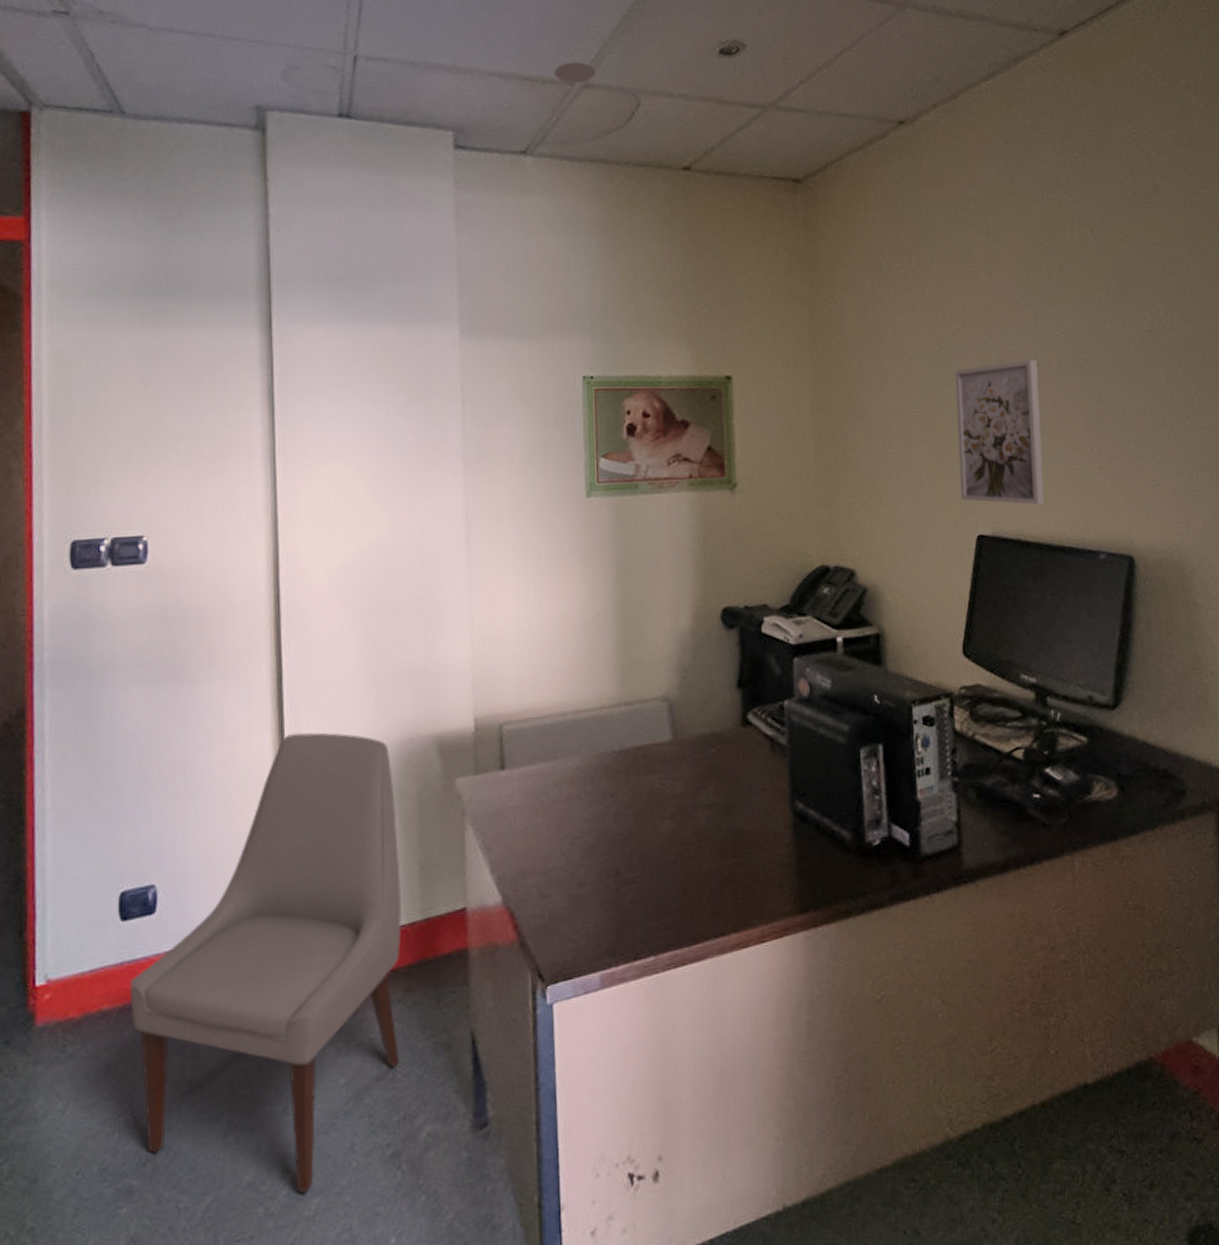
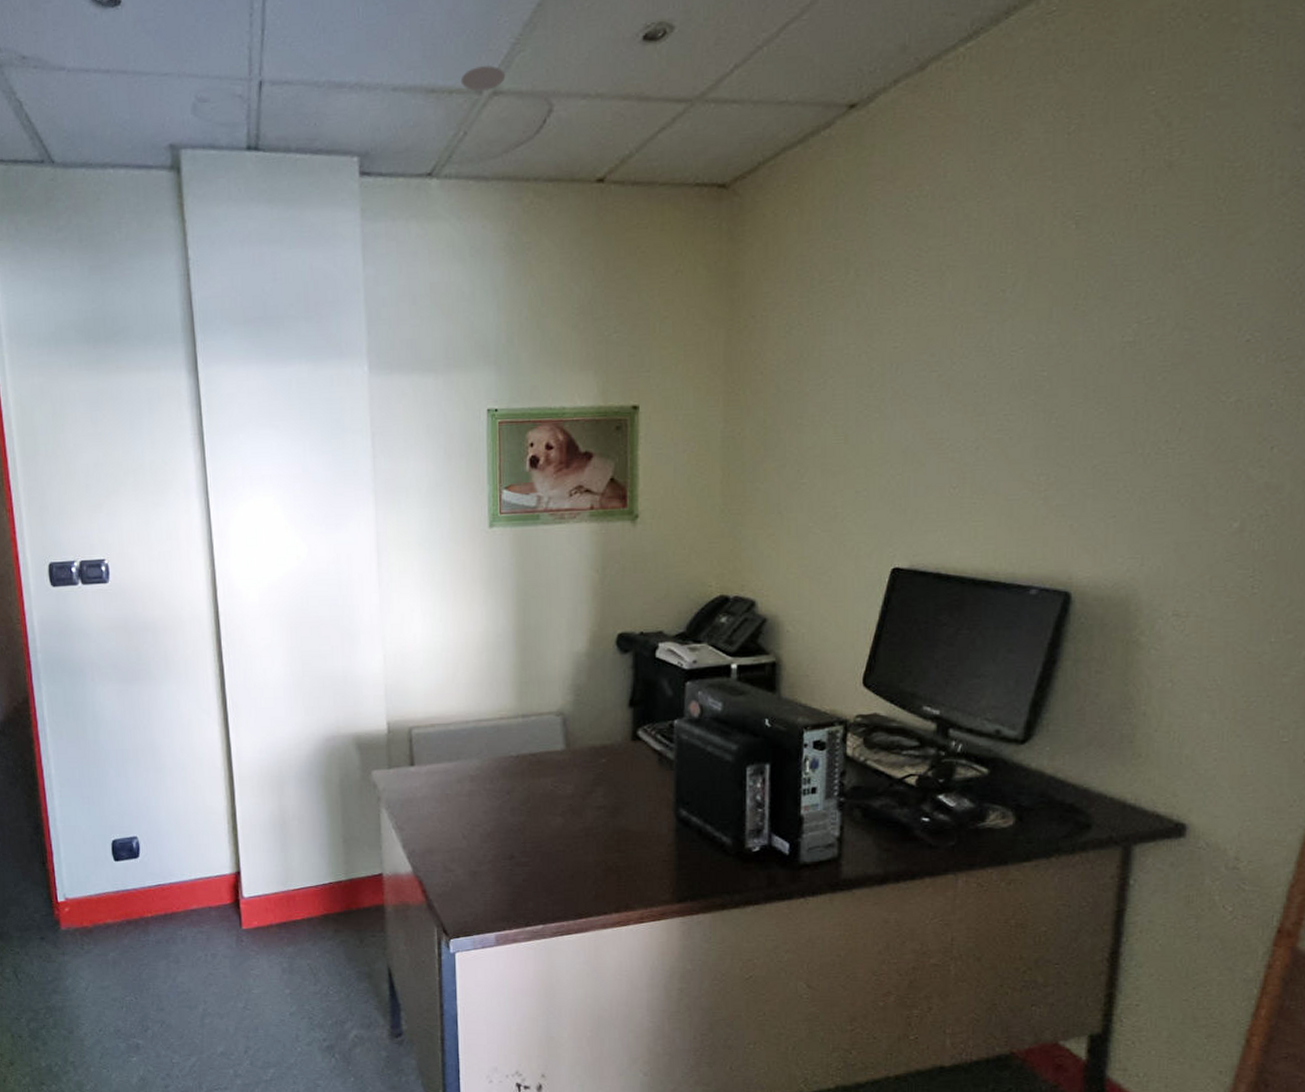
chair: present [129,732,403,1194] -> none [125,726,331,1065]
wall art: present [955,360,1045,505] -> none [878,379,986,537]

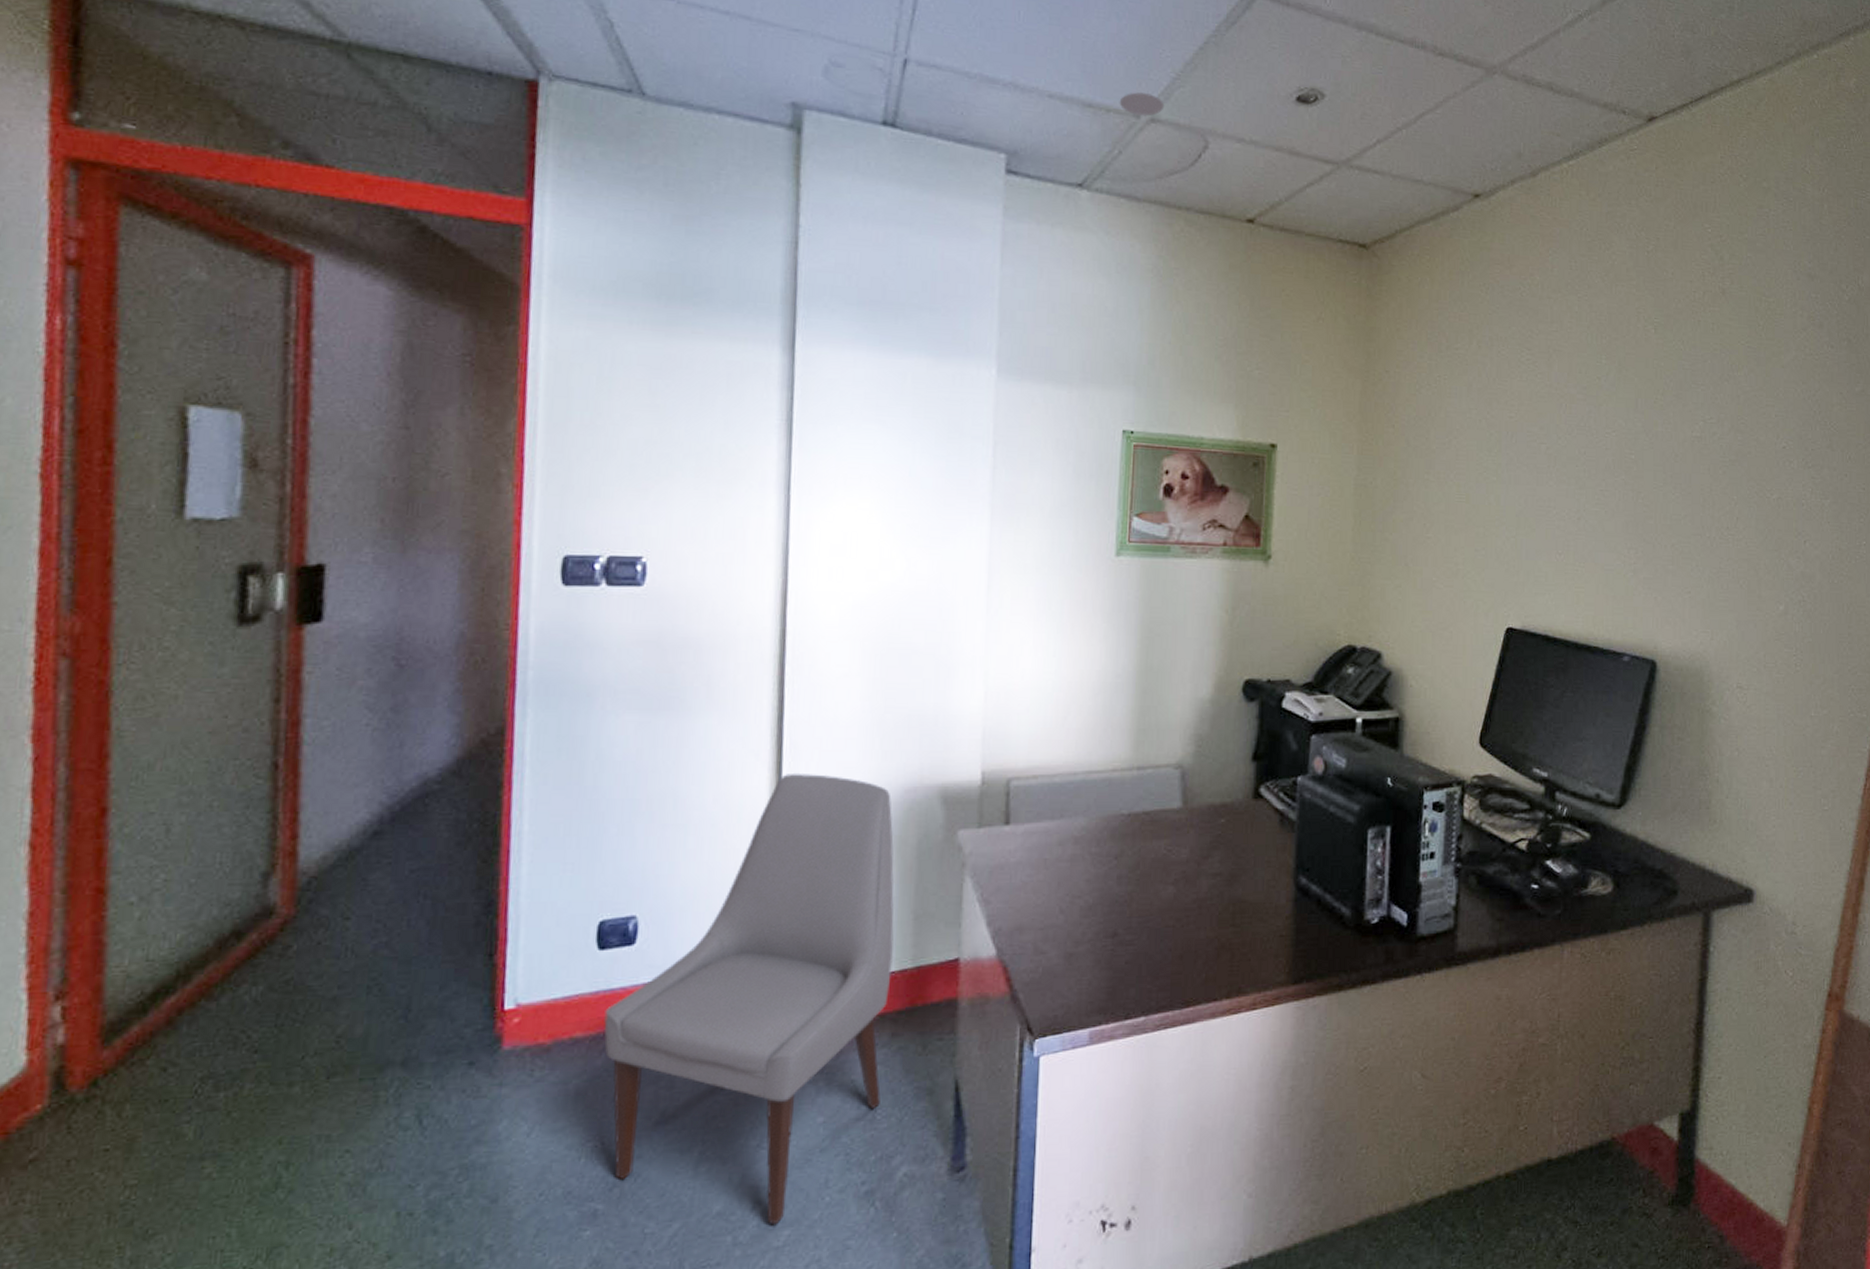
chair: none [125,726,331,1065] -> present [603,772,894,1225]

